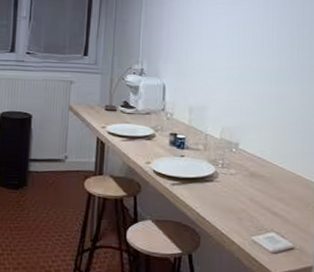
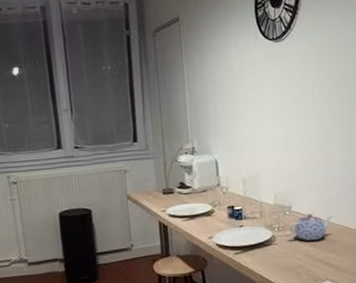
teapot: none [233,154,285,185] -> present [288,213,333,241]

